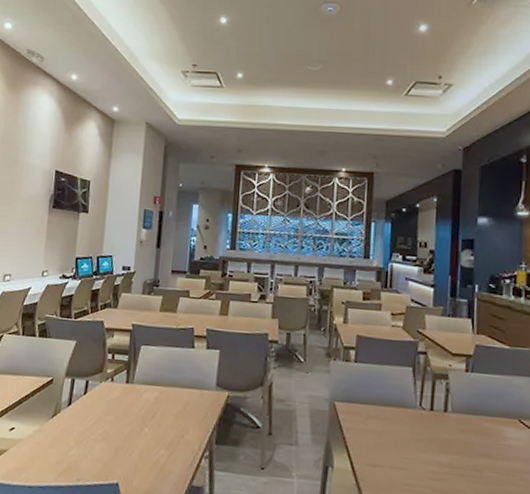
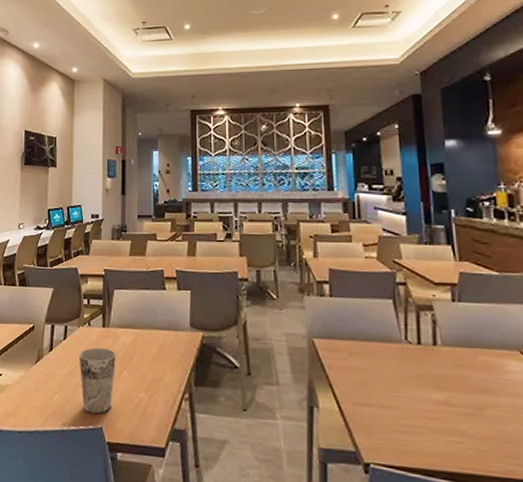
cup: none [98,403,138,470] -> present [78,347,116,414]

